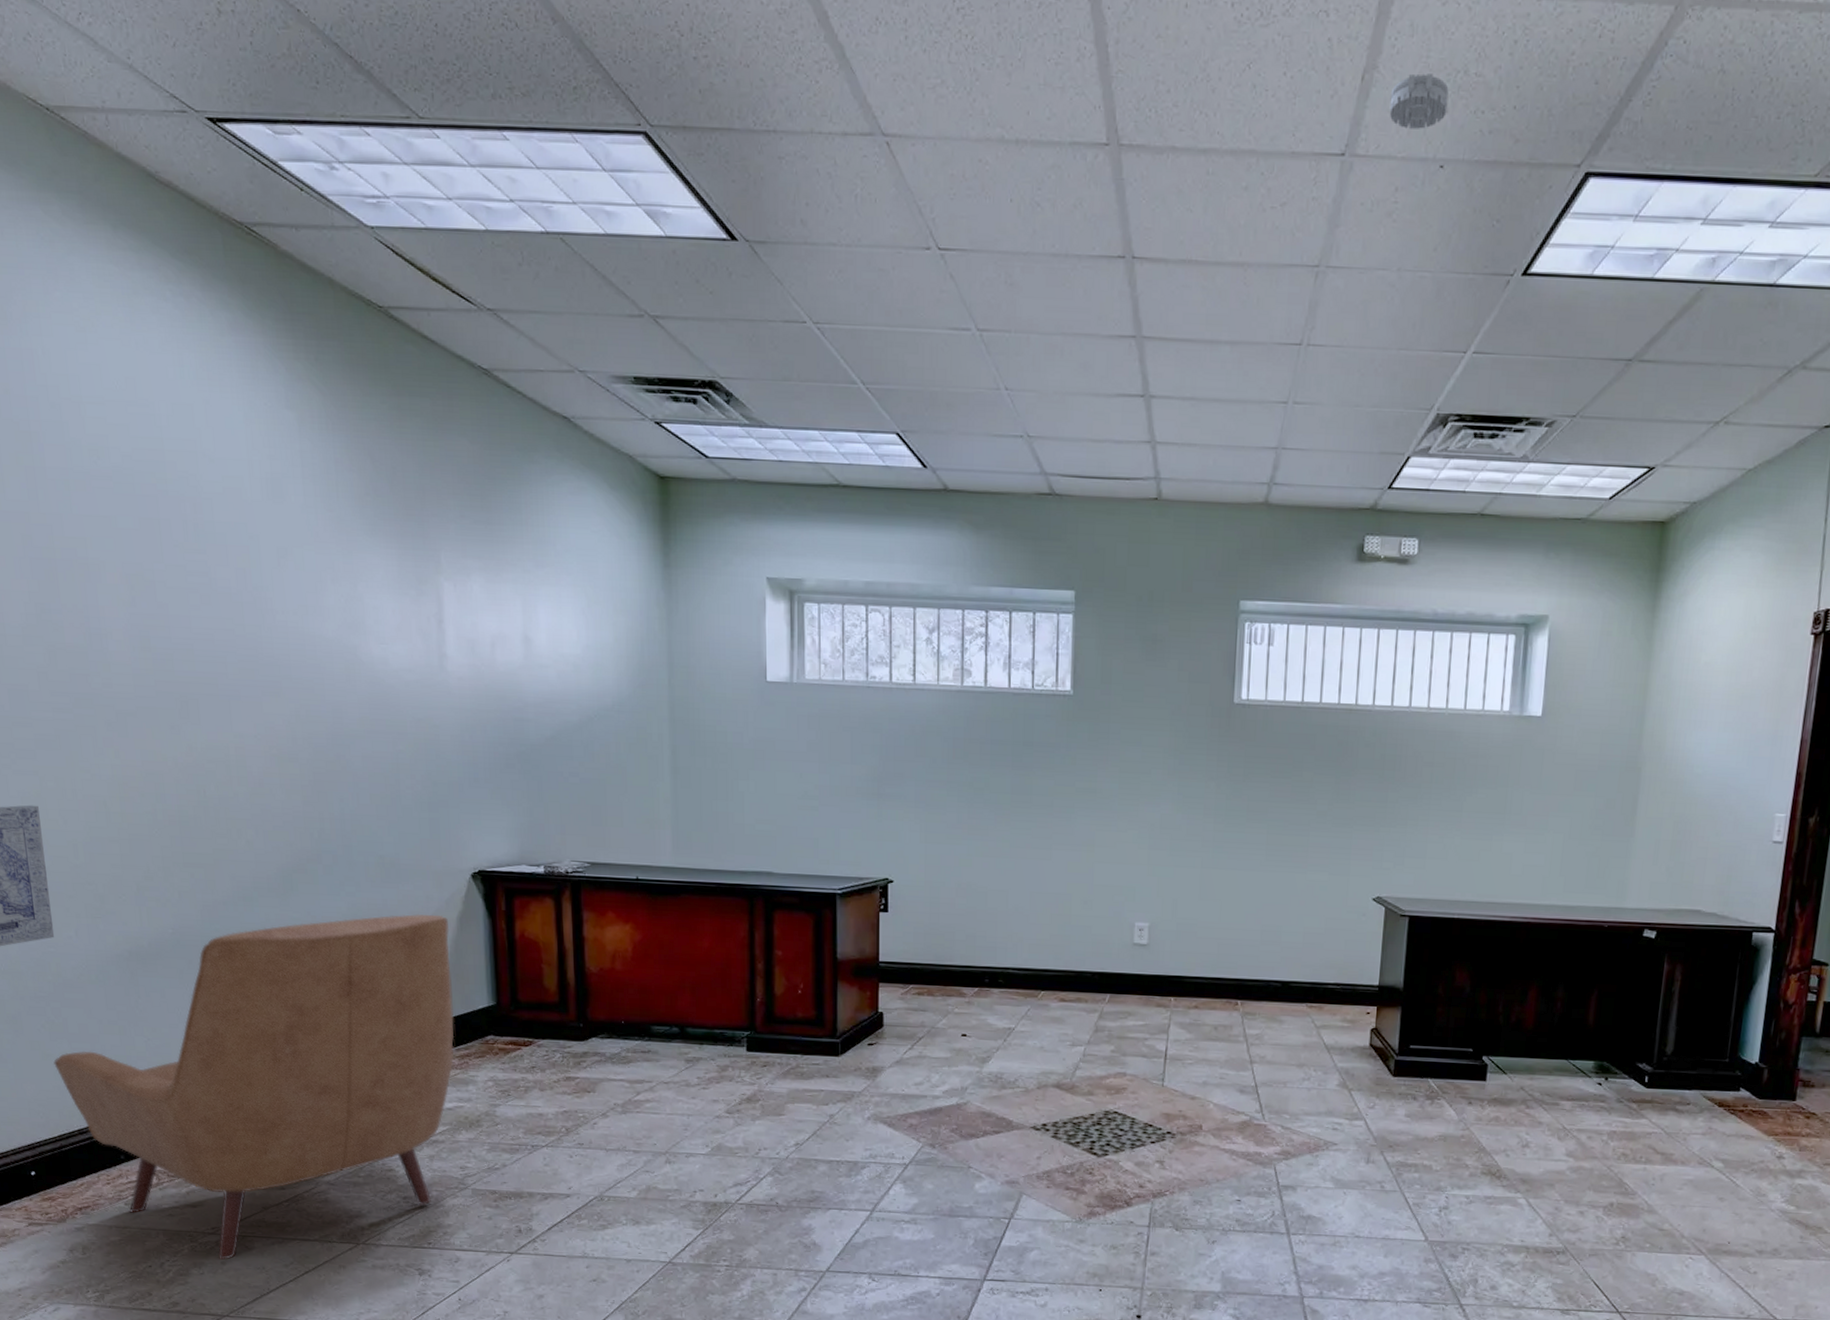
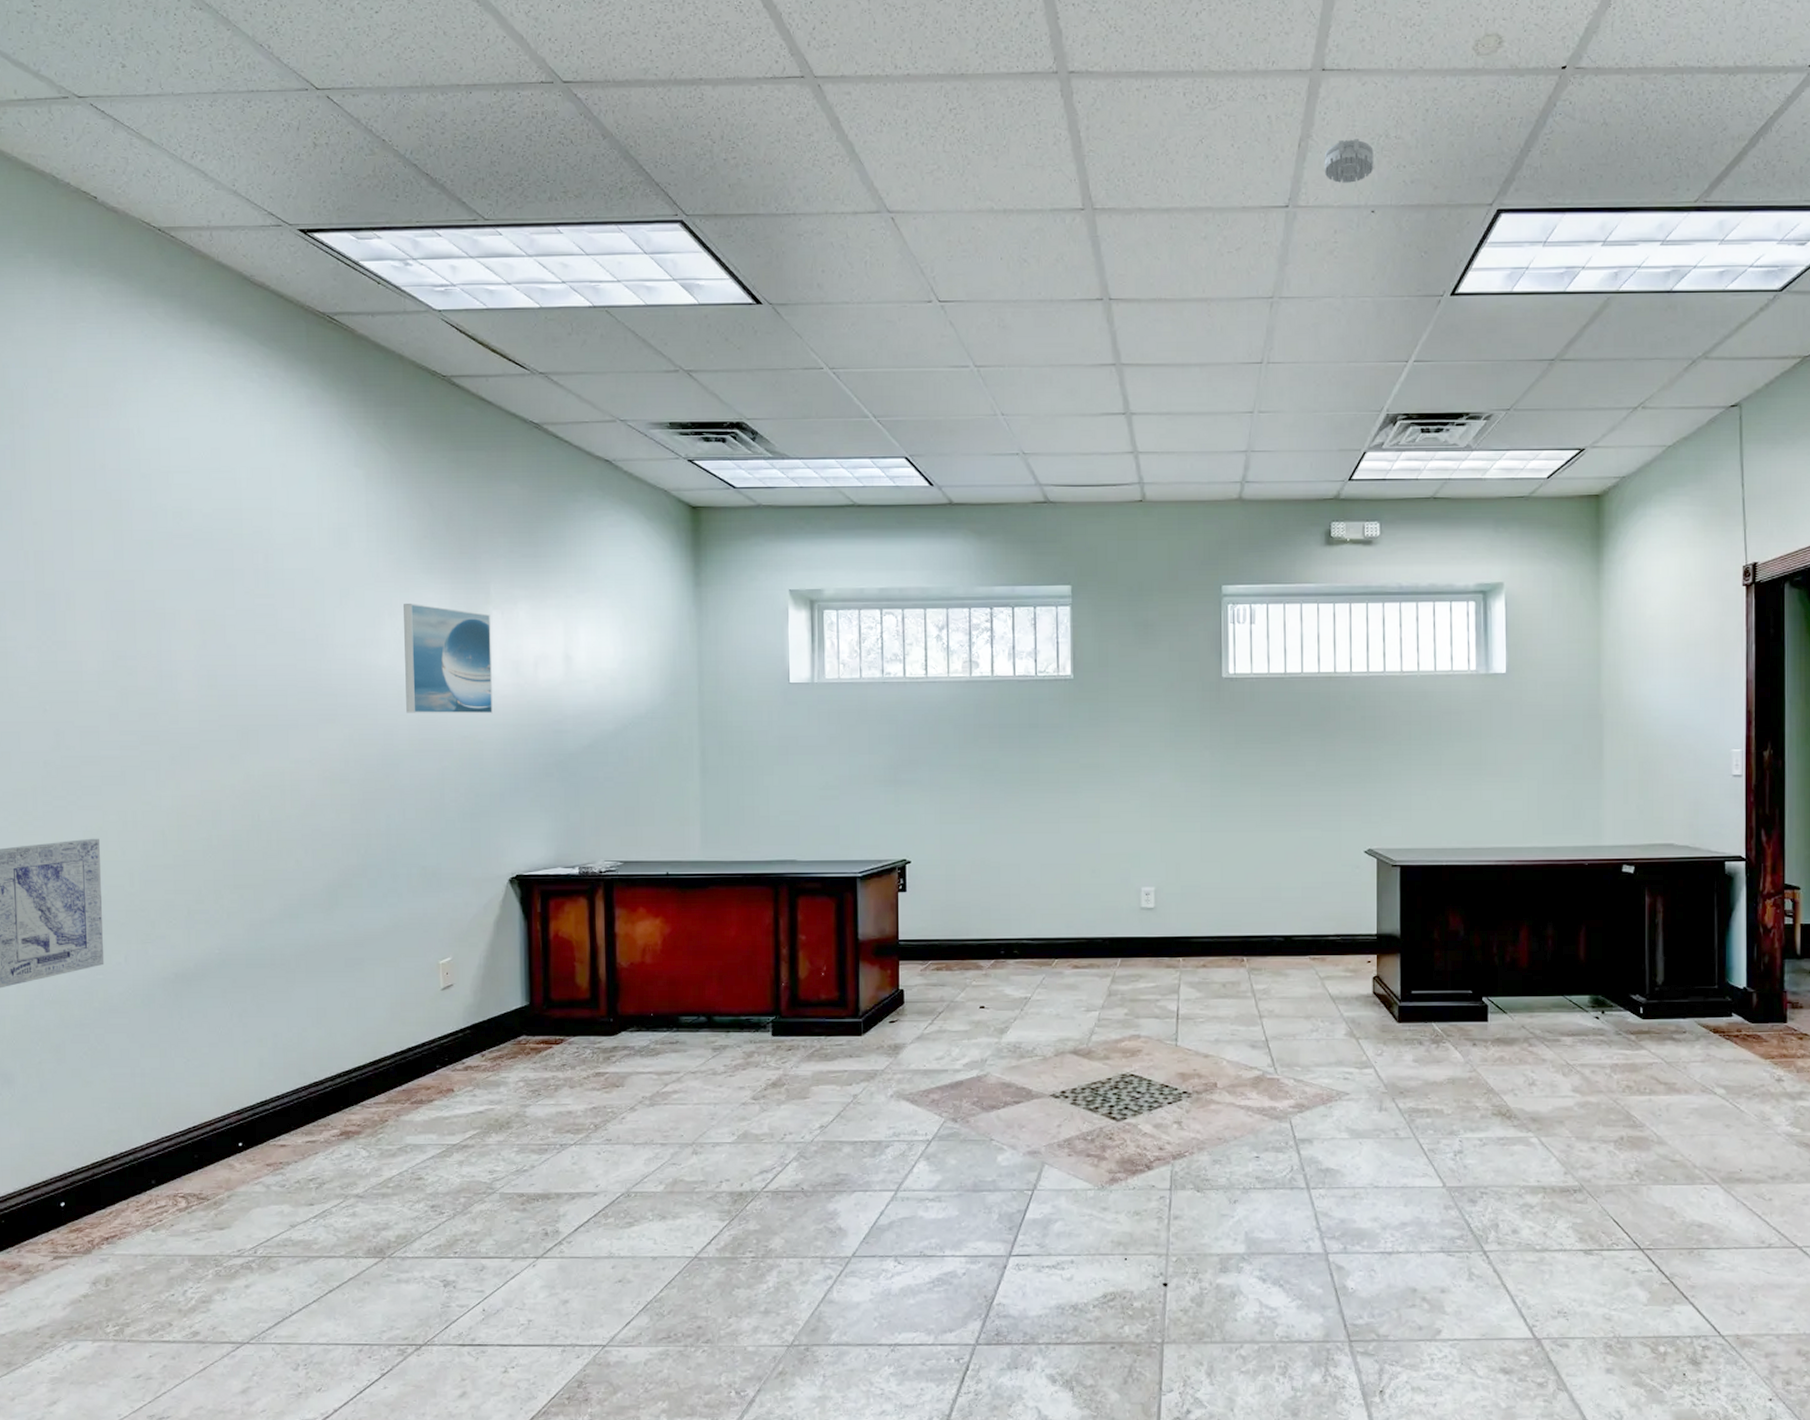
chair: present [53,913,455,1261] -> none [93,920,488,1284]
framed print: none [347,569,448,696] -> present [404,604,493,714]

